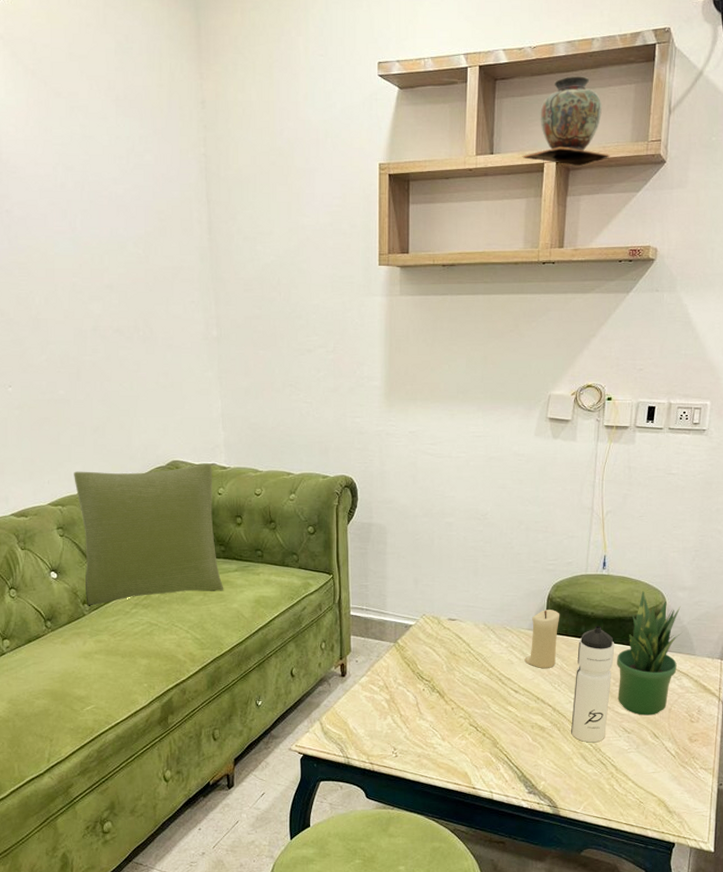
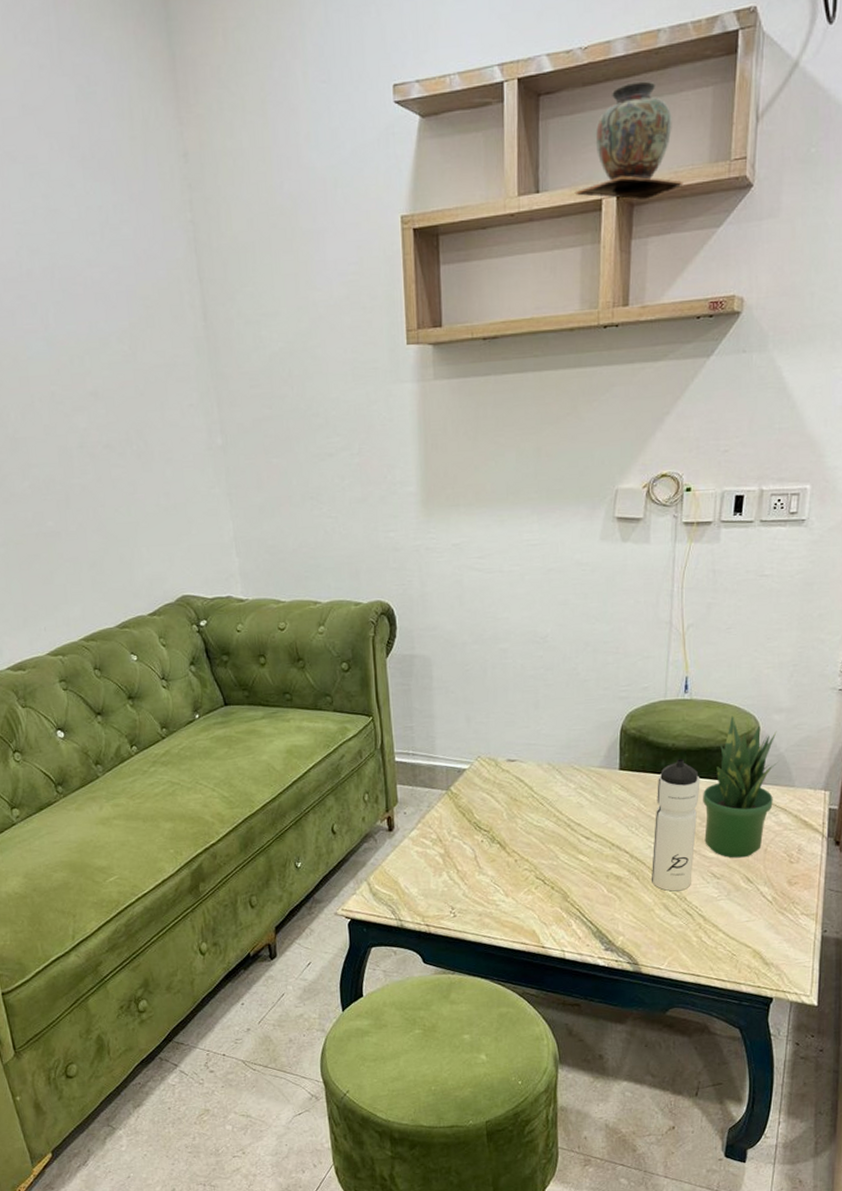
pillow: present [74,463,224,606] -> none [72,596,251,767]
candle: present [524,610,560,668] -> none [596,743,636,810]

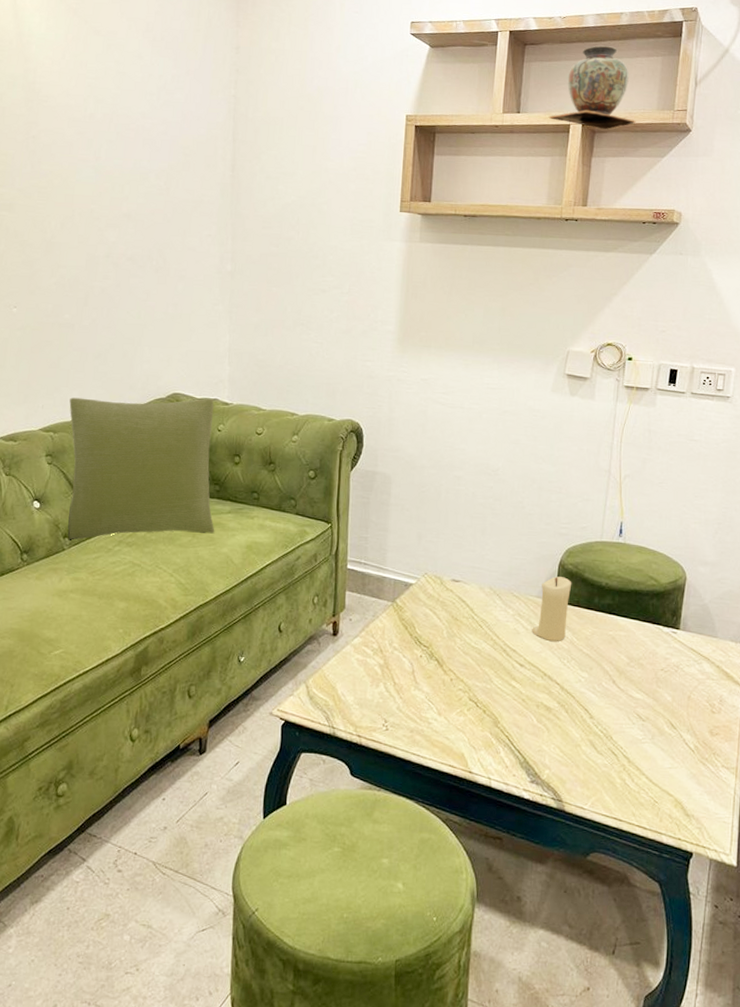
pillow: none [72,596,251,767] -> present [68,397,215,540]
candle: none [596,743,636,810] -> present [532,576,572,641]
water bottle: present [652,758,700,892] -> none [580,598,630,729]
planter: present [703,716,778,858] -> none [632,563,703,702]

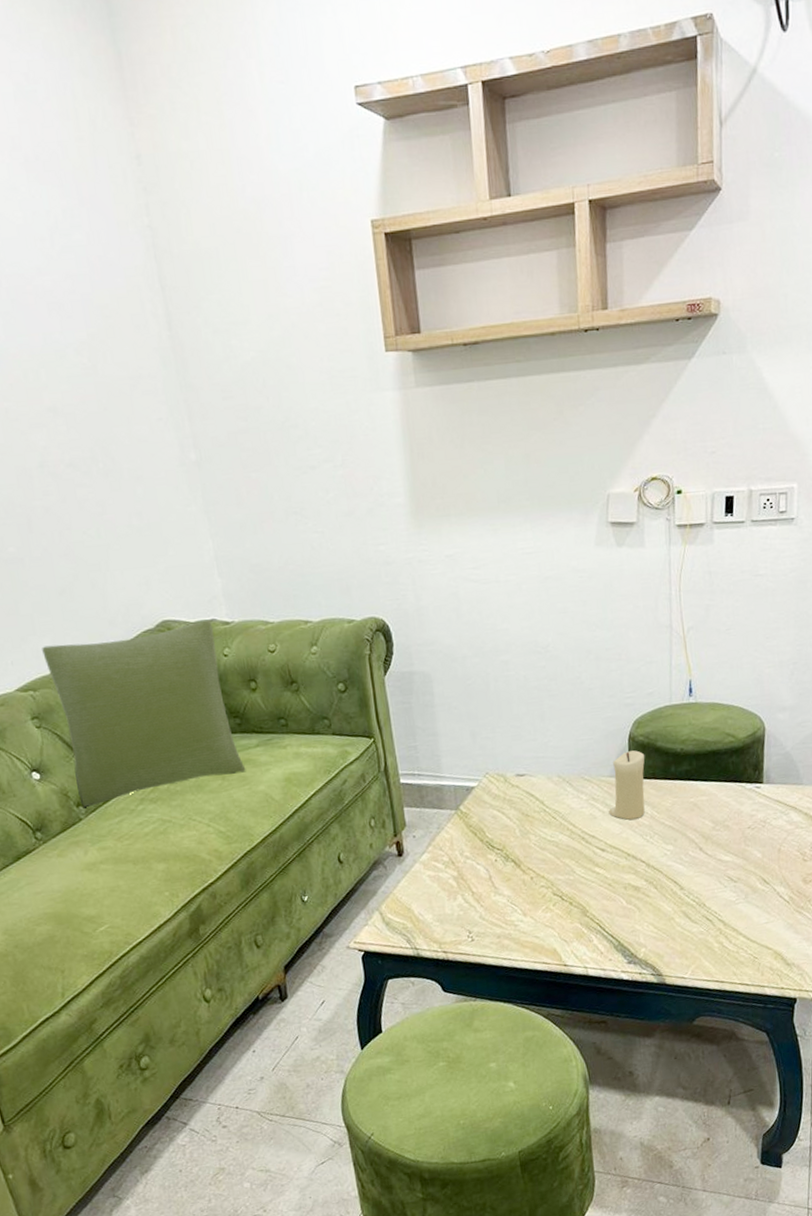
decorative vase: present [548,45,636,129] -> none [546,85,654,203]

